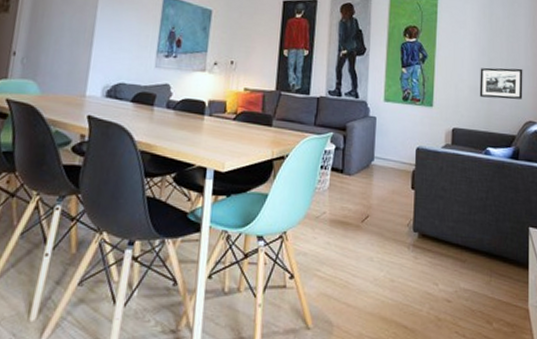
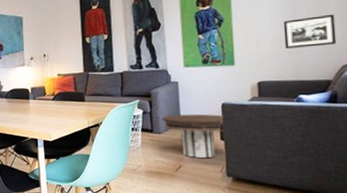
side table: none [354,154,418,208] -> present [161,113,225,158]

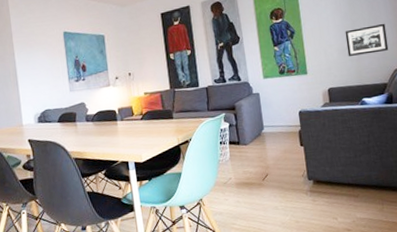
side table: present [161,113,225,158] -> none [246,122,302,165]

